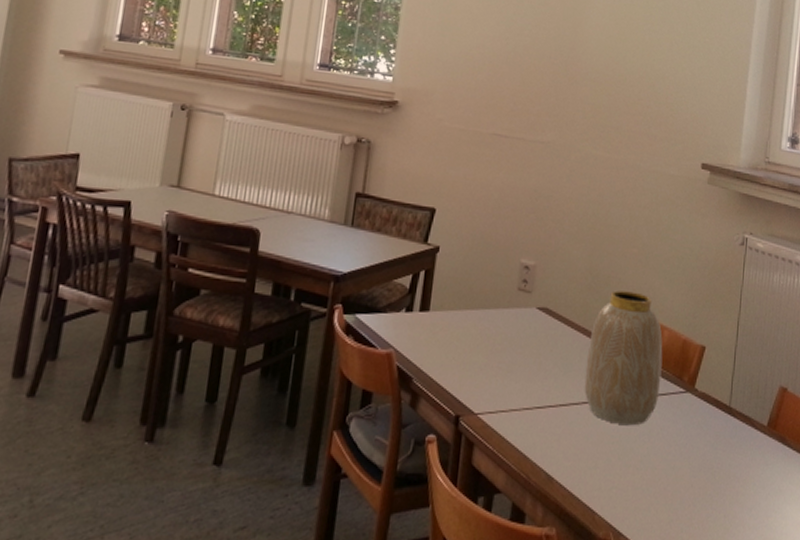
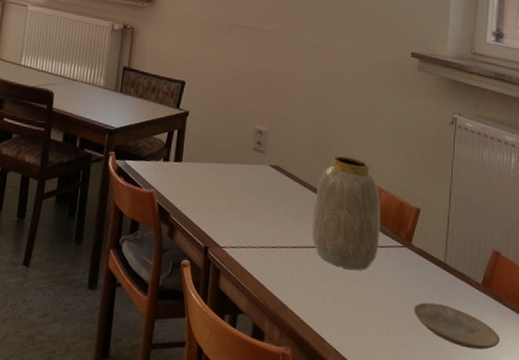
plate: none [694,453,783,501] -> present [413,302,500,350]

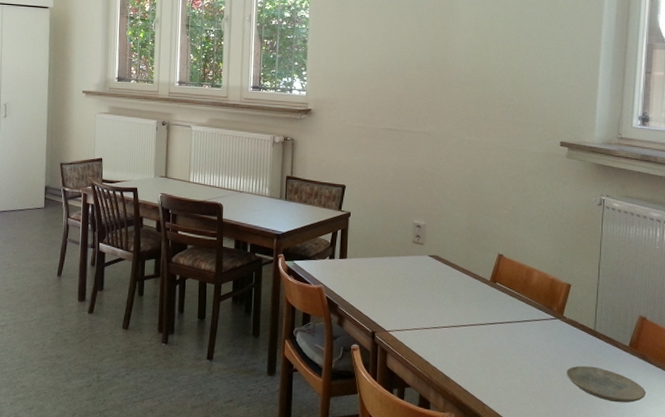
vase: present [312,155,381,271] -> none [470,242,534,343]

